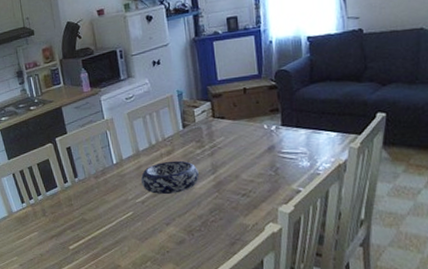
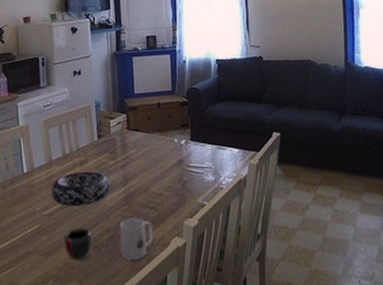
mug: none [157,213,185,243] -> present [63,227,91,259]
mug: none [211,205,247,244] -> present [119,218,154,260]

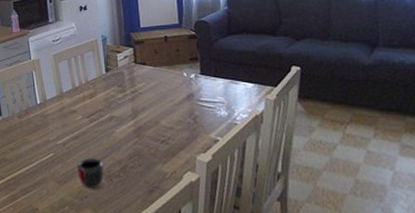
decorative bowl: present [50,171,110,206] -> none [62,104,120,137]
mug: present [119,218,154,260] -> none [130,151,166,192]

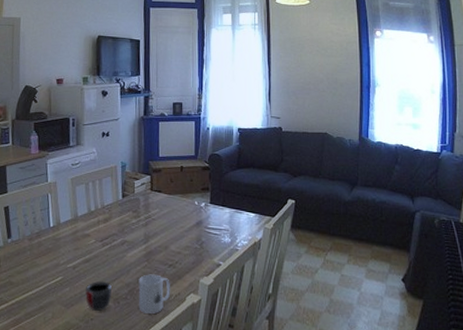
mug: none [130,151,166,192] -> present [138,274,171,314]

